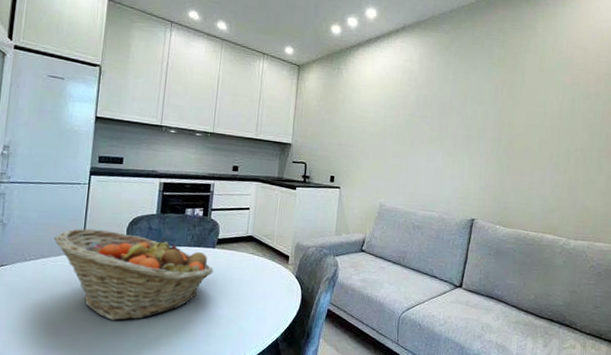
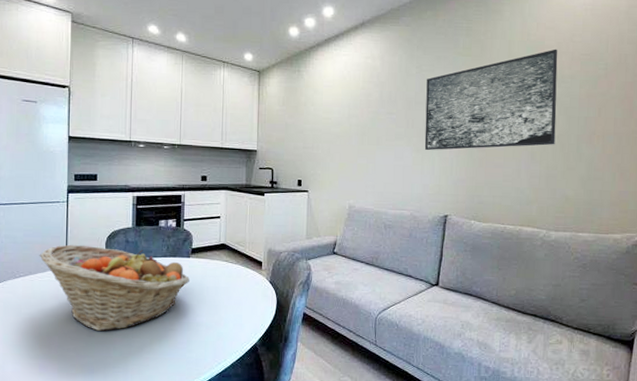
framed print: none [456,67,585,158] -> present [424,49,558,151]

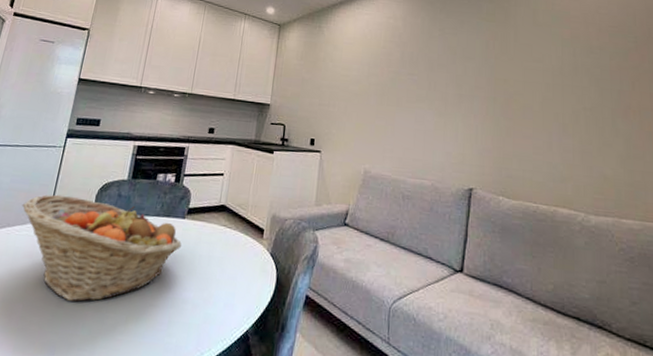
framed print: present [424,49,558,151] -> none [447,19,588,118]

